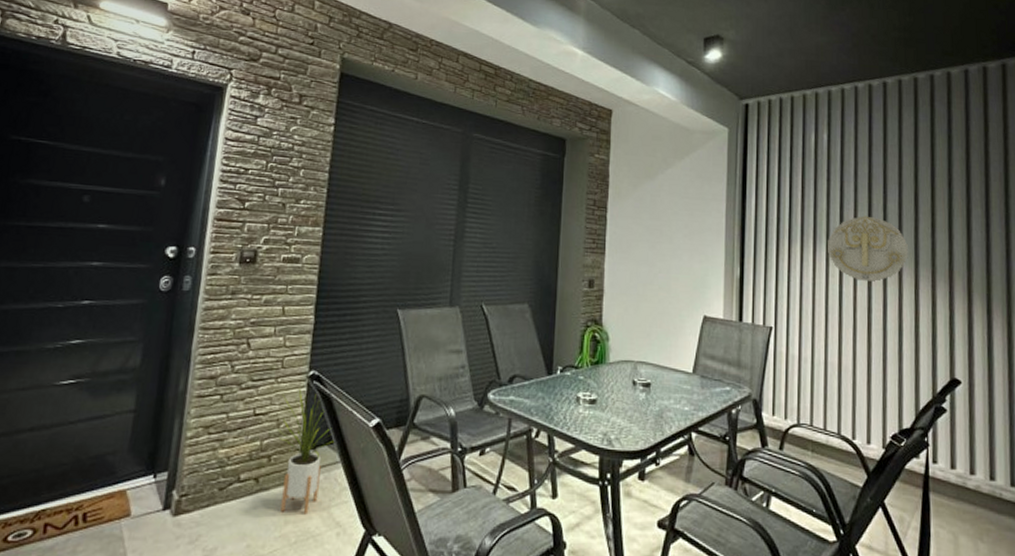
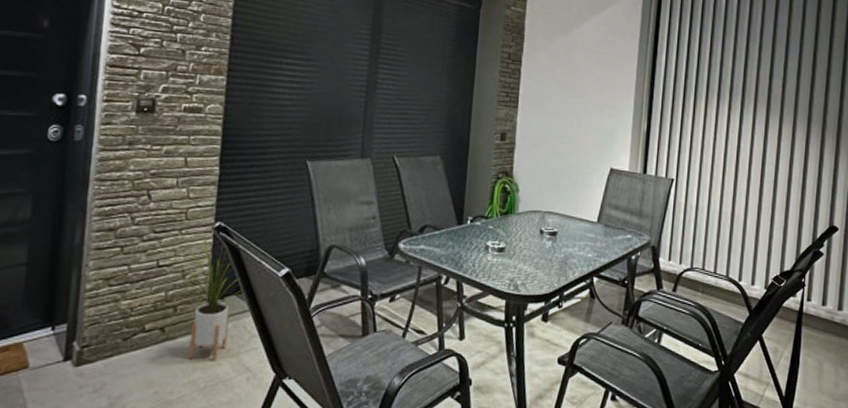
wall decoration: present [828,215,908,281] -> none [730,74,803,137]

